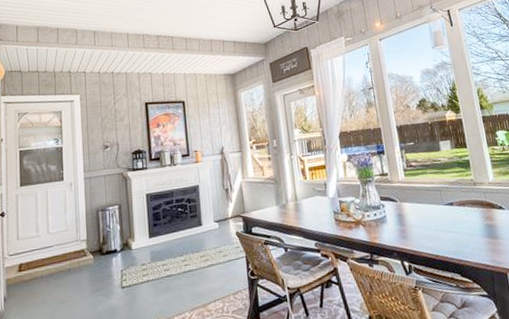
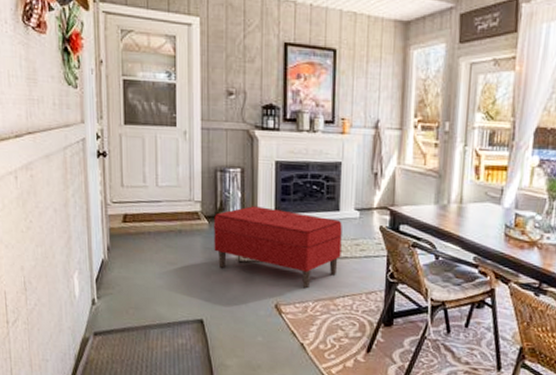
bench: none [97,233,208,301] -> present [213,206,342,289]

